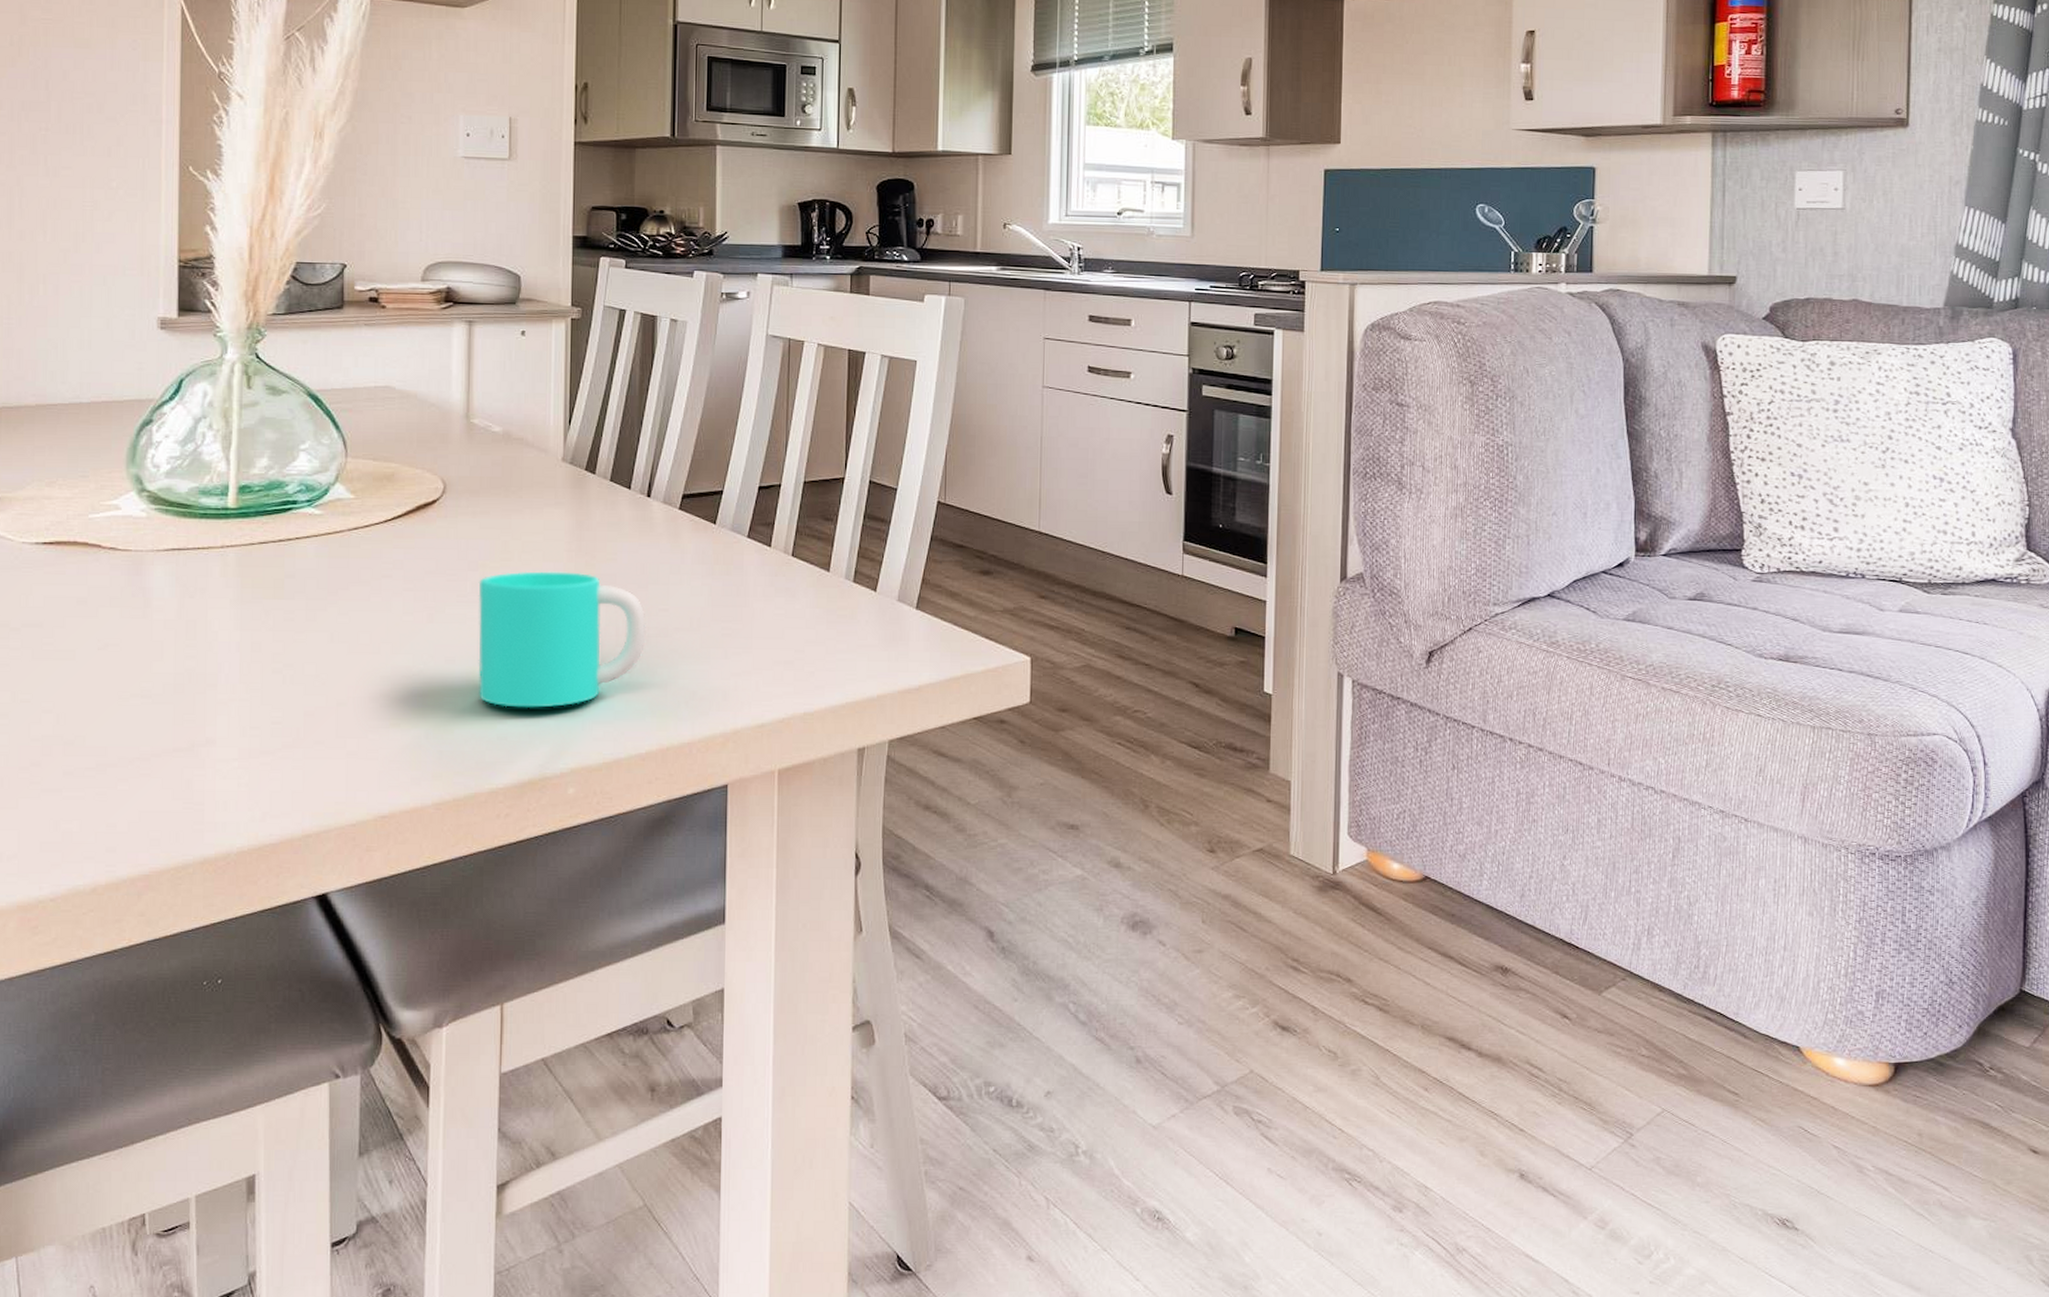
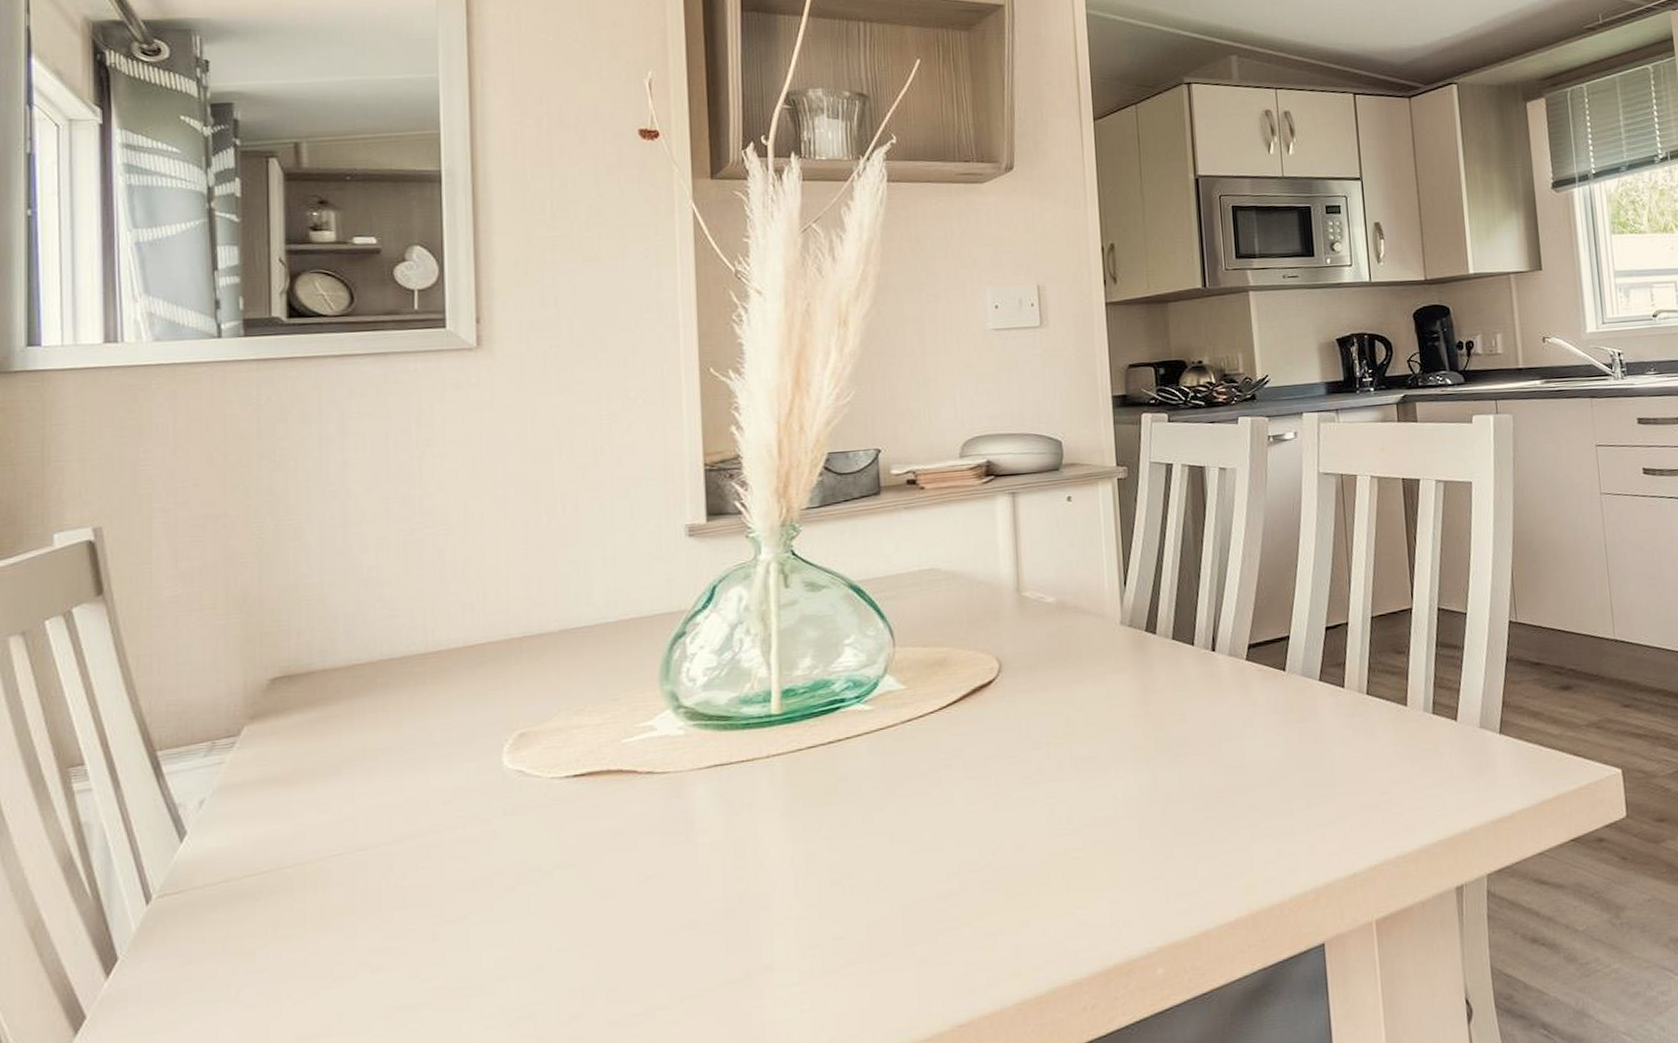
cup: present [478,571,646,708] -> none [1043,738,1224,891]

